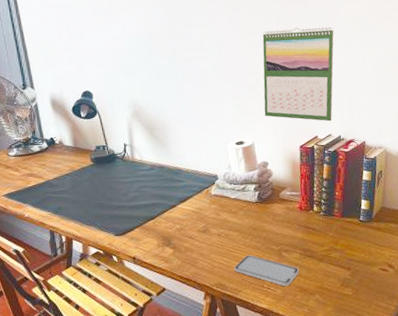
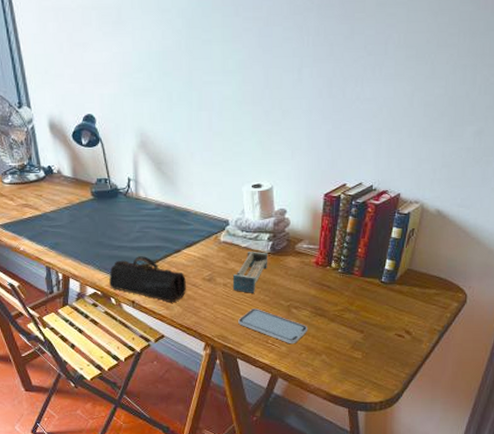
pencil case: none [110,214,183,256] -> present [108,256,186,303]
shelf: none [225,201,257,241] -> present [232,250,268,293]
calendar: present [262,27,334,122] -> none [288,51,382,168]

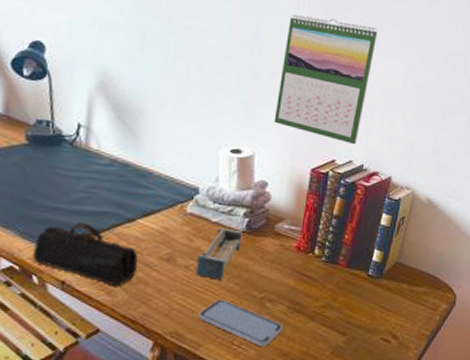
calendar: none [288,51,382,168] -> present [274,14,378,145]

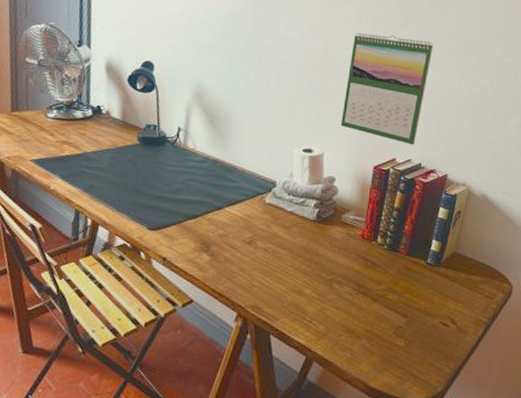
pencil case: present [31,223,138,287] -> none [140,209,225,264]
shelf: present [195,227,243,280] -> none [273,216,314,262]
smartphone: present [199,299,283,347] -> none [275,279,350,324]

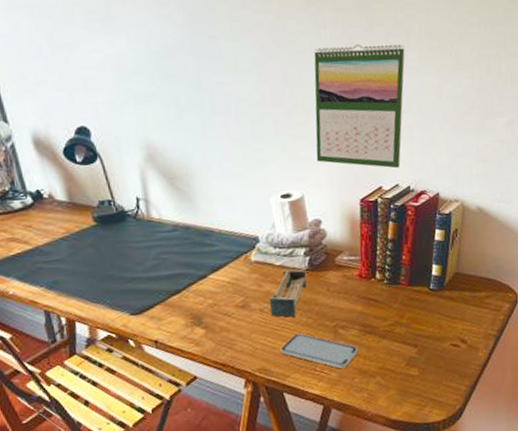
shelf: none [273,216,314,262] -> present [269,268,307,317]
smartphone: none [275,279,350,324] -> present [280,333,359,369]

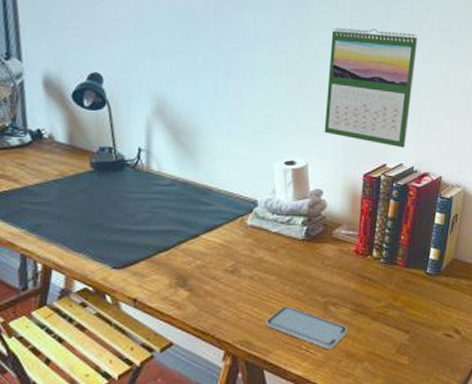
shelf: present [269,268,307,317] -> none [260,236,302,288]

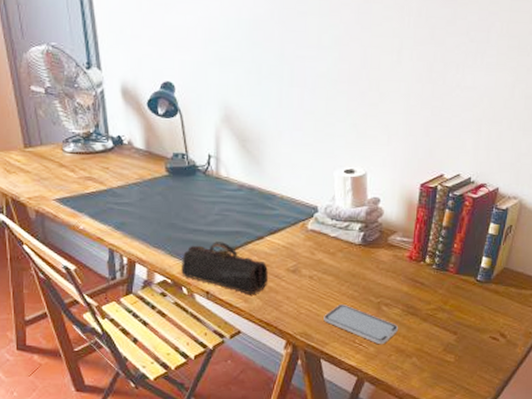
pencil case: none [104,242,204,301] -> present [180,242,268,295]
calendar: present [324,27,418,148] -> none [383,34,484,159]

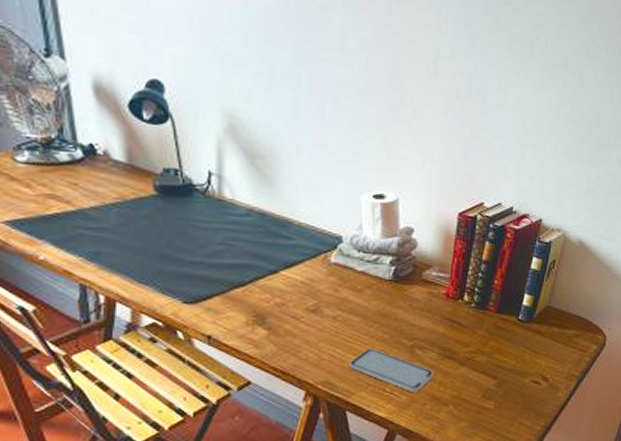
pencil case: present [180,242,268,295] -> none [174,276,283,340]

